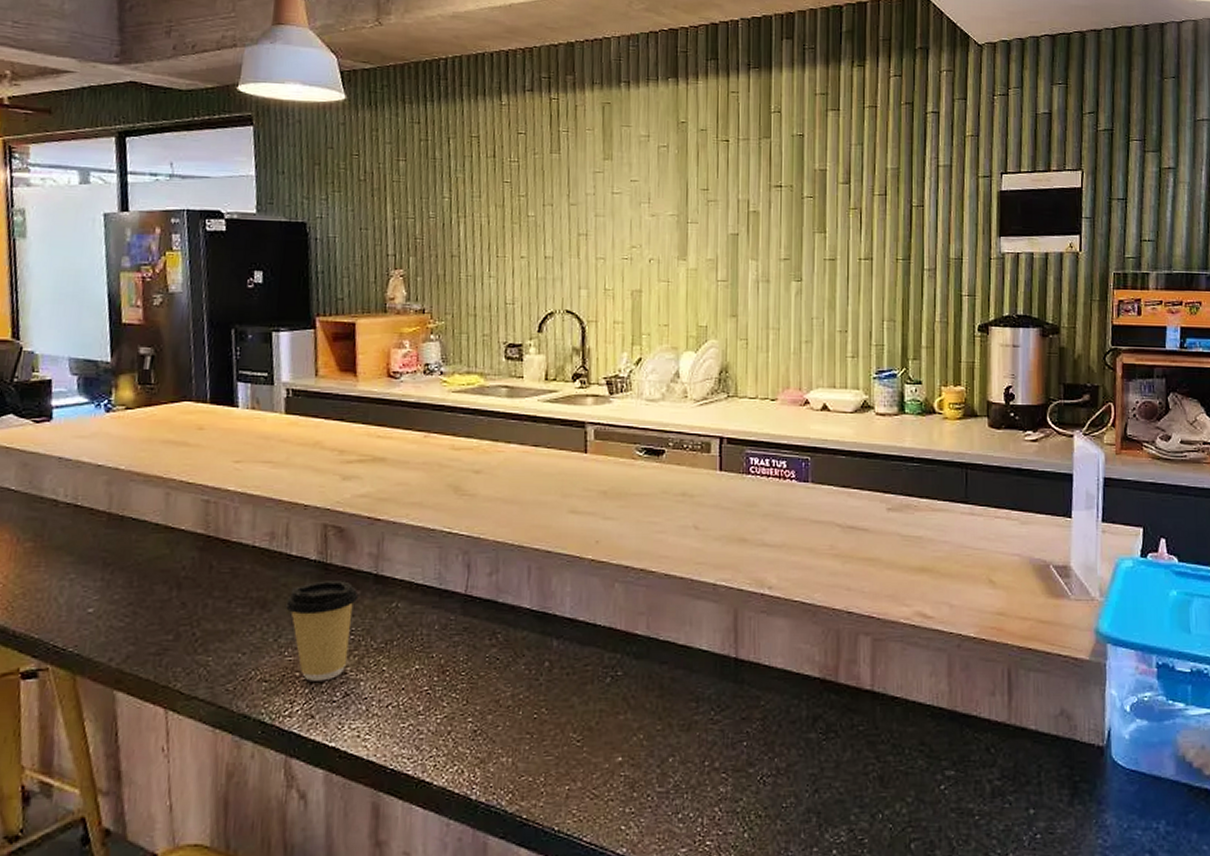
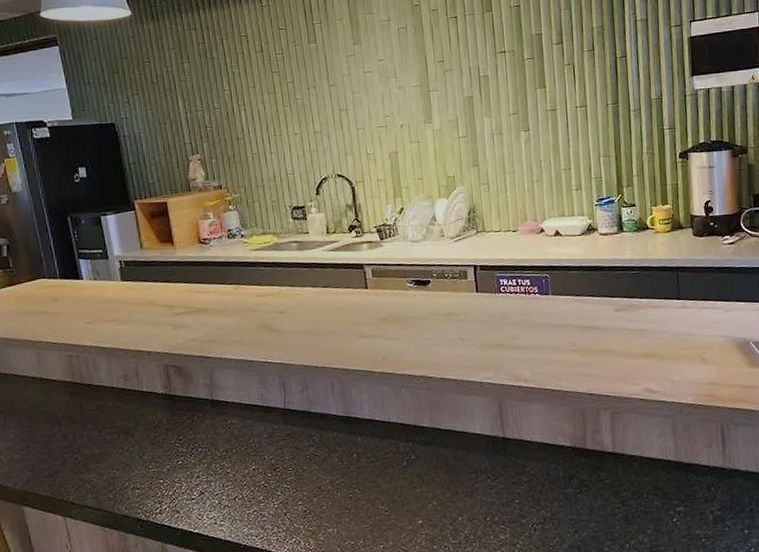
coffee cup: present [284,581,359,681] -> none [144,407,201,486]

